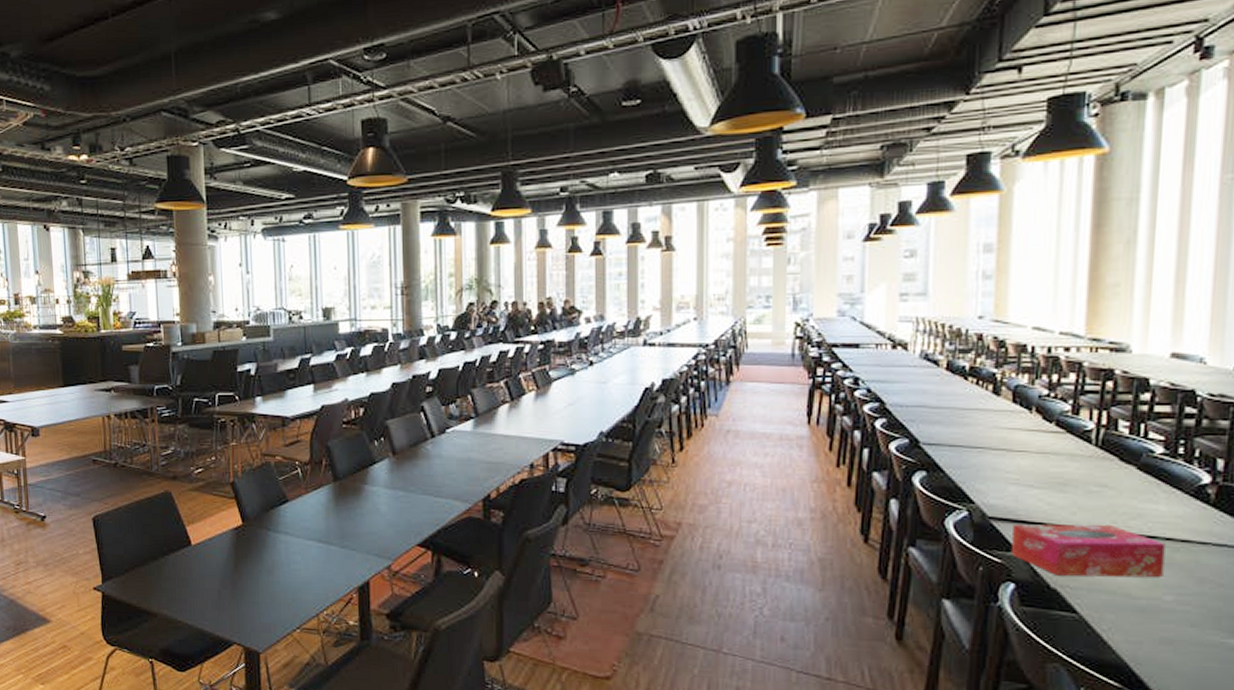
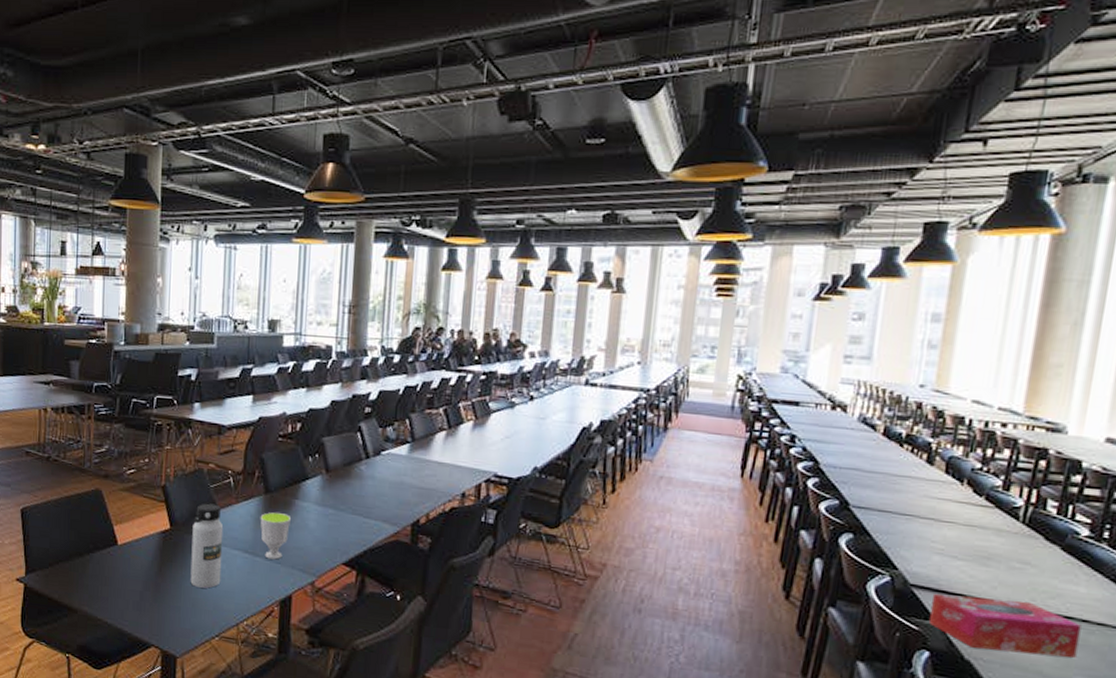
water bottle: none [264,496,297,581] -> present [190,503,224,589]
cup: none [331,498,363,547] -> present [260,511,292,560]

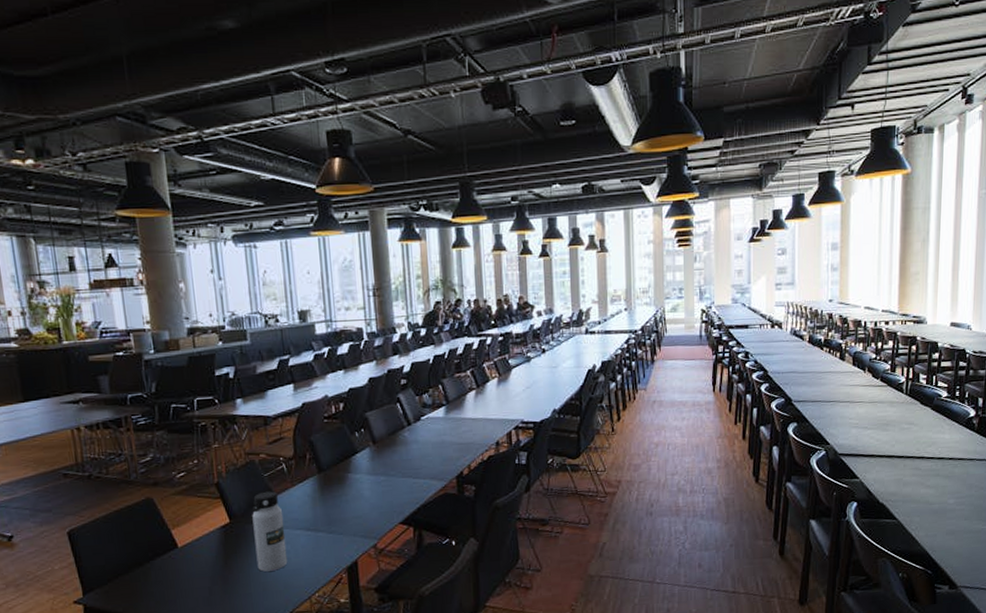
cup: present [260,511,292,560] -> none [317,487,347,532]
tissue box: present [929,593,1082,658] -> none [855,451,949,493]

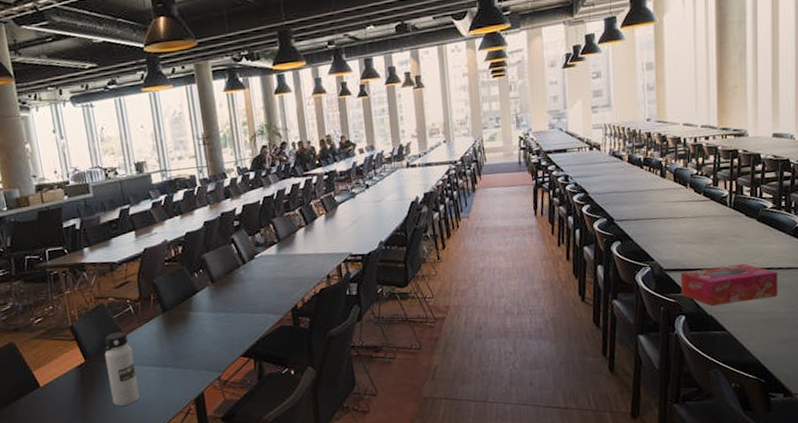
tissue box: none [855,451,949,493] -> present [681,263,778,306]

